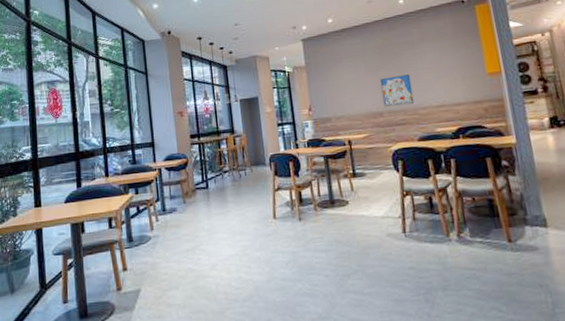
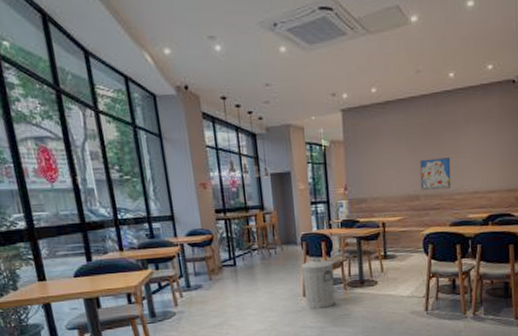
trash can: none [270,178,305,232] -> present [301,258,335,309]

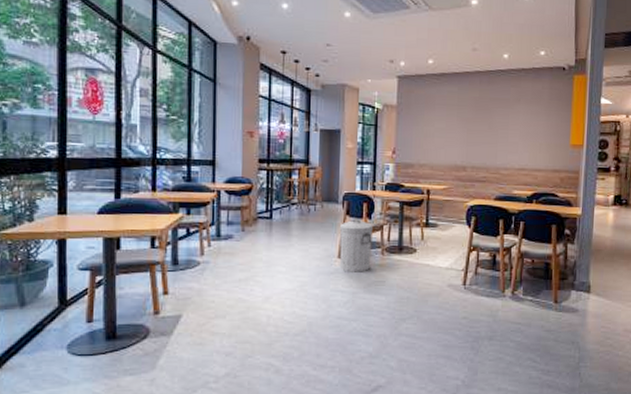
wall art: present [420,157,451,191] -> none [468,132,500,164]

